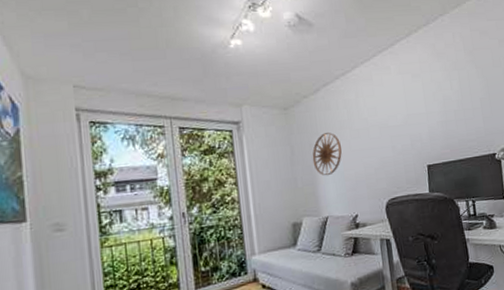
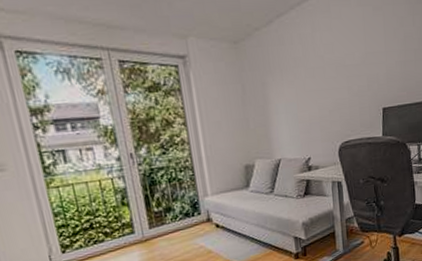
wall art: present [312,132,342,176] -> none [264,70,296,118]

